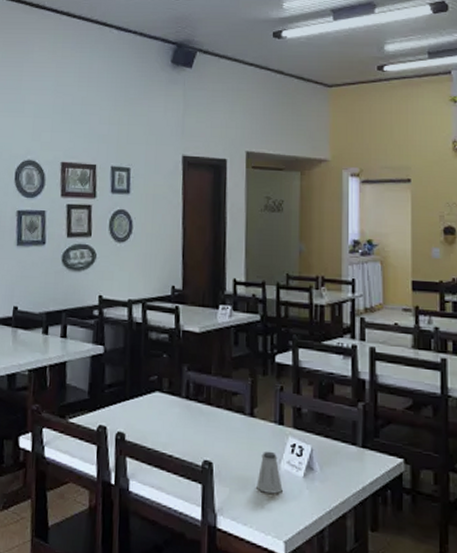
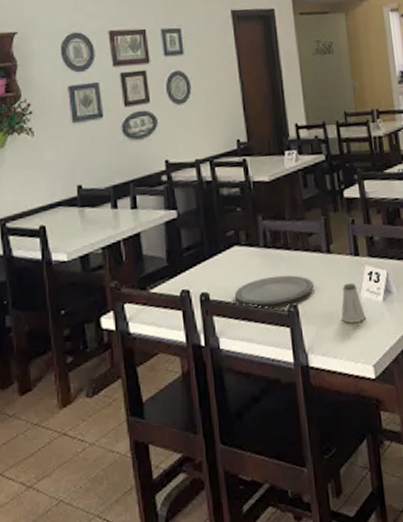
plate: none [151,428,232,458] -> present [235,275,314,306]

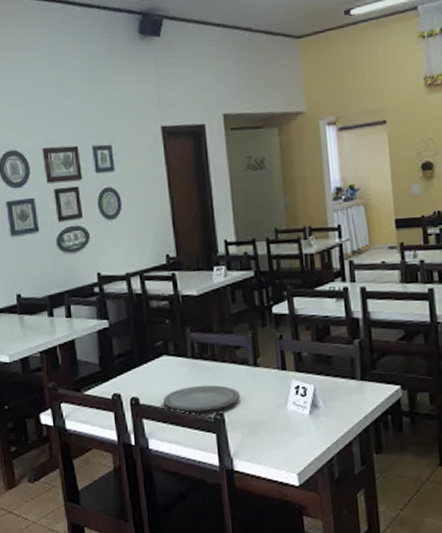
saltshaker: present [341,282,366,324] -> none [266,395,291,433]

